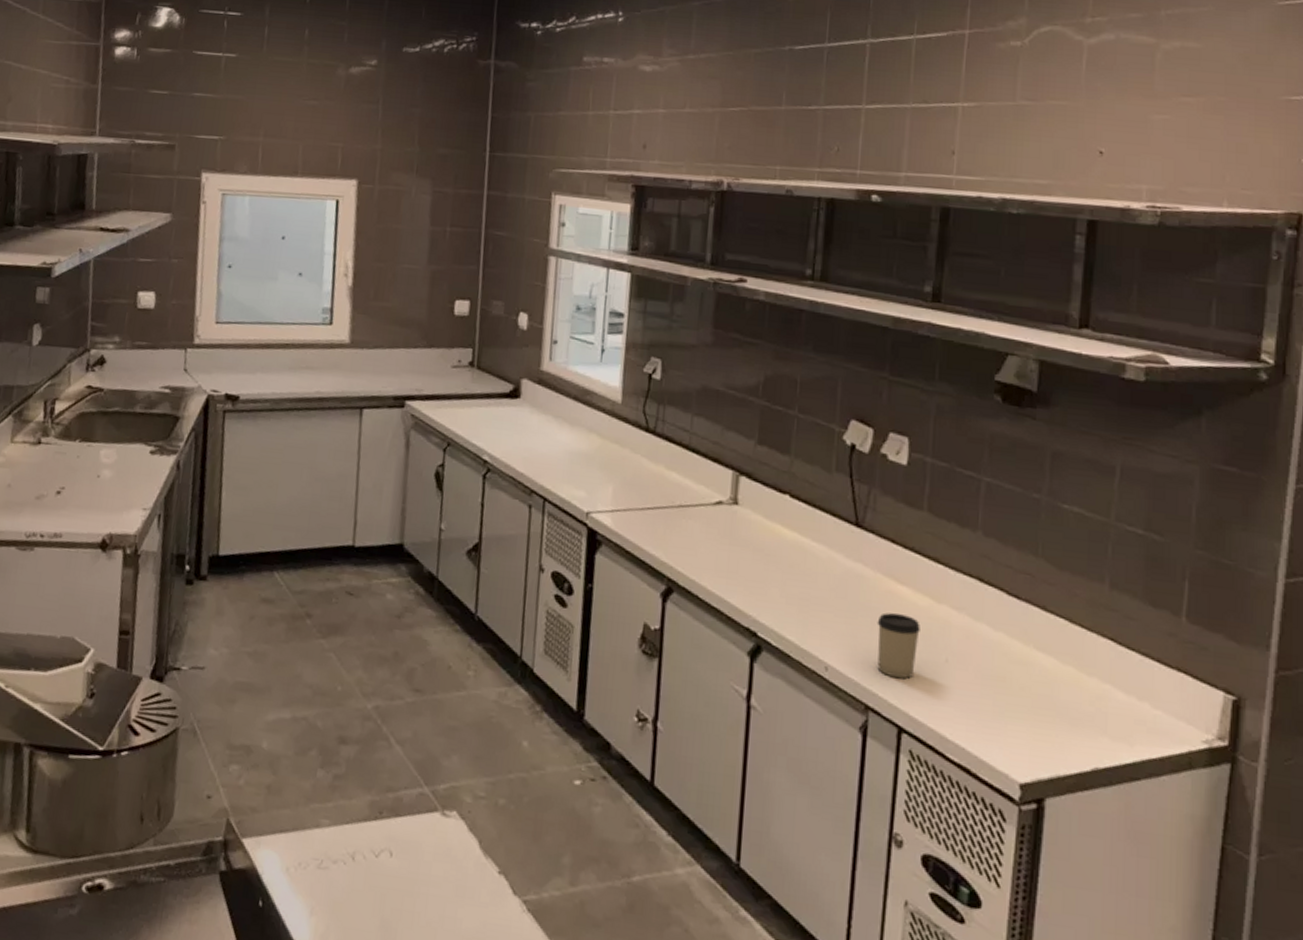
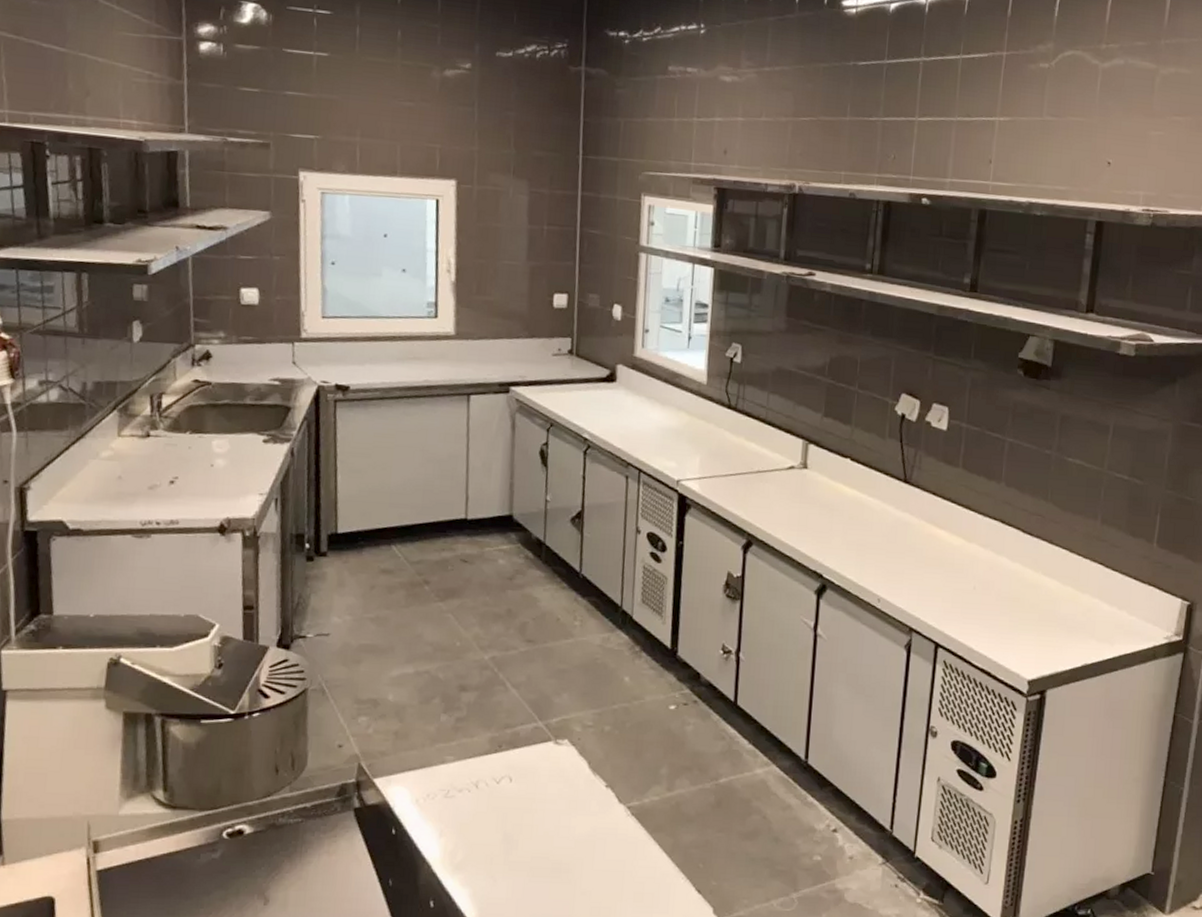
cup: present [877,613,920,679] -> none [920,552,955,605]

